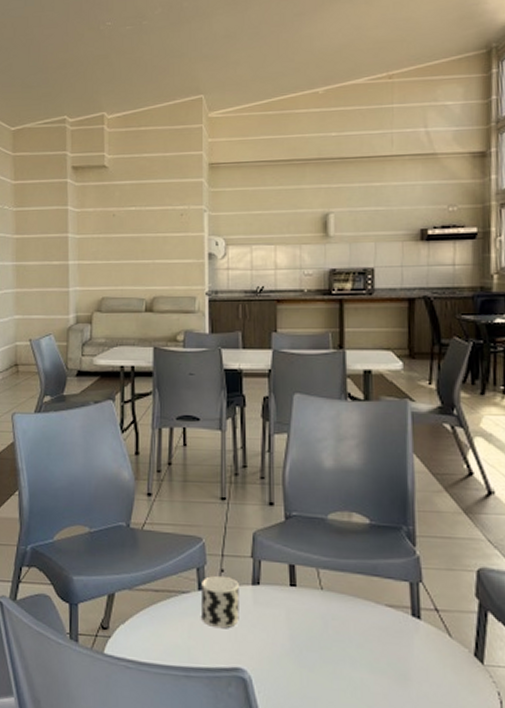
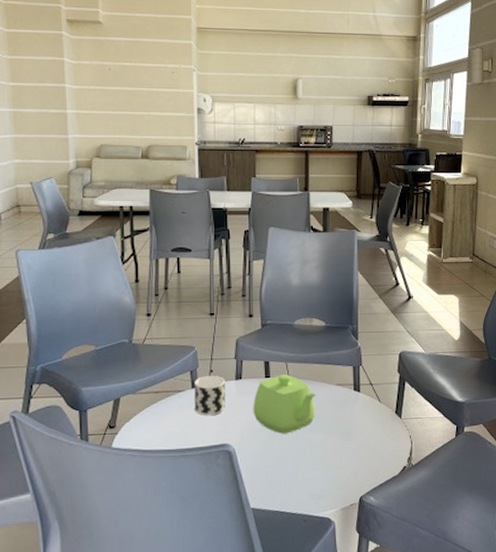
teapot: none [274,584,358,665] -> present [253,374,316,434]

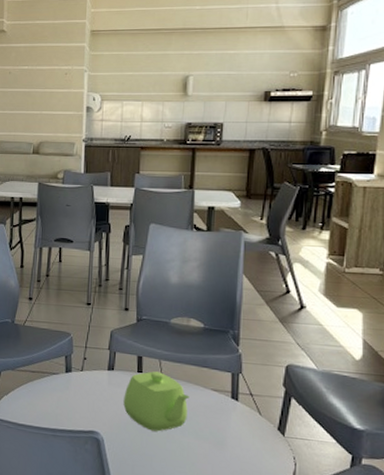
cup: present [194,375,225,416] -> none [67,362,98,402]

